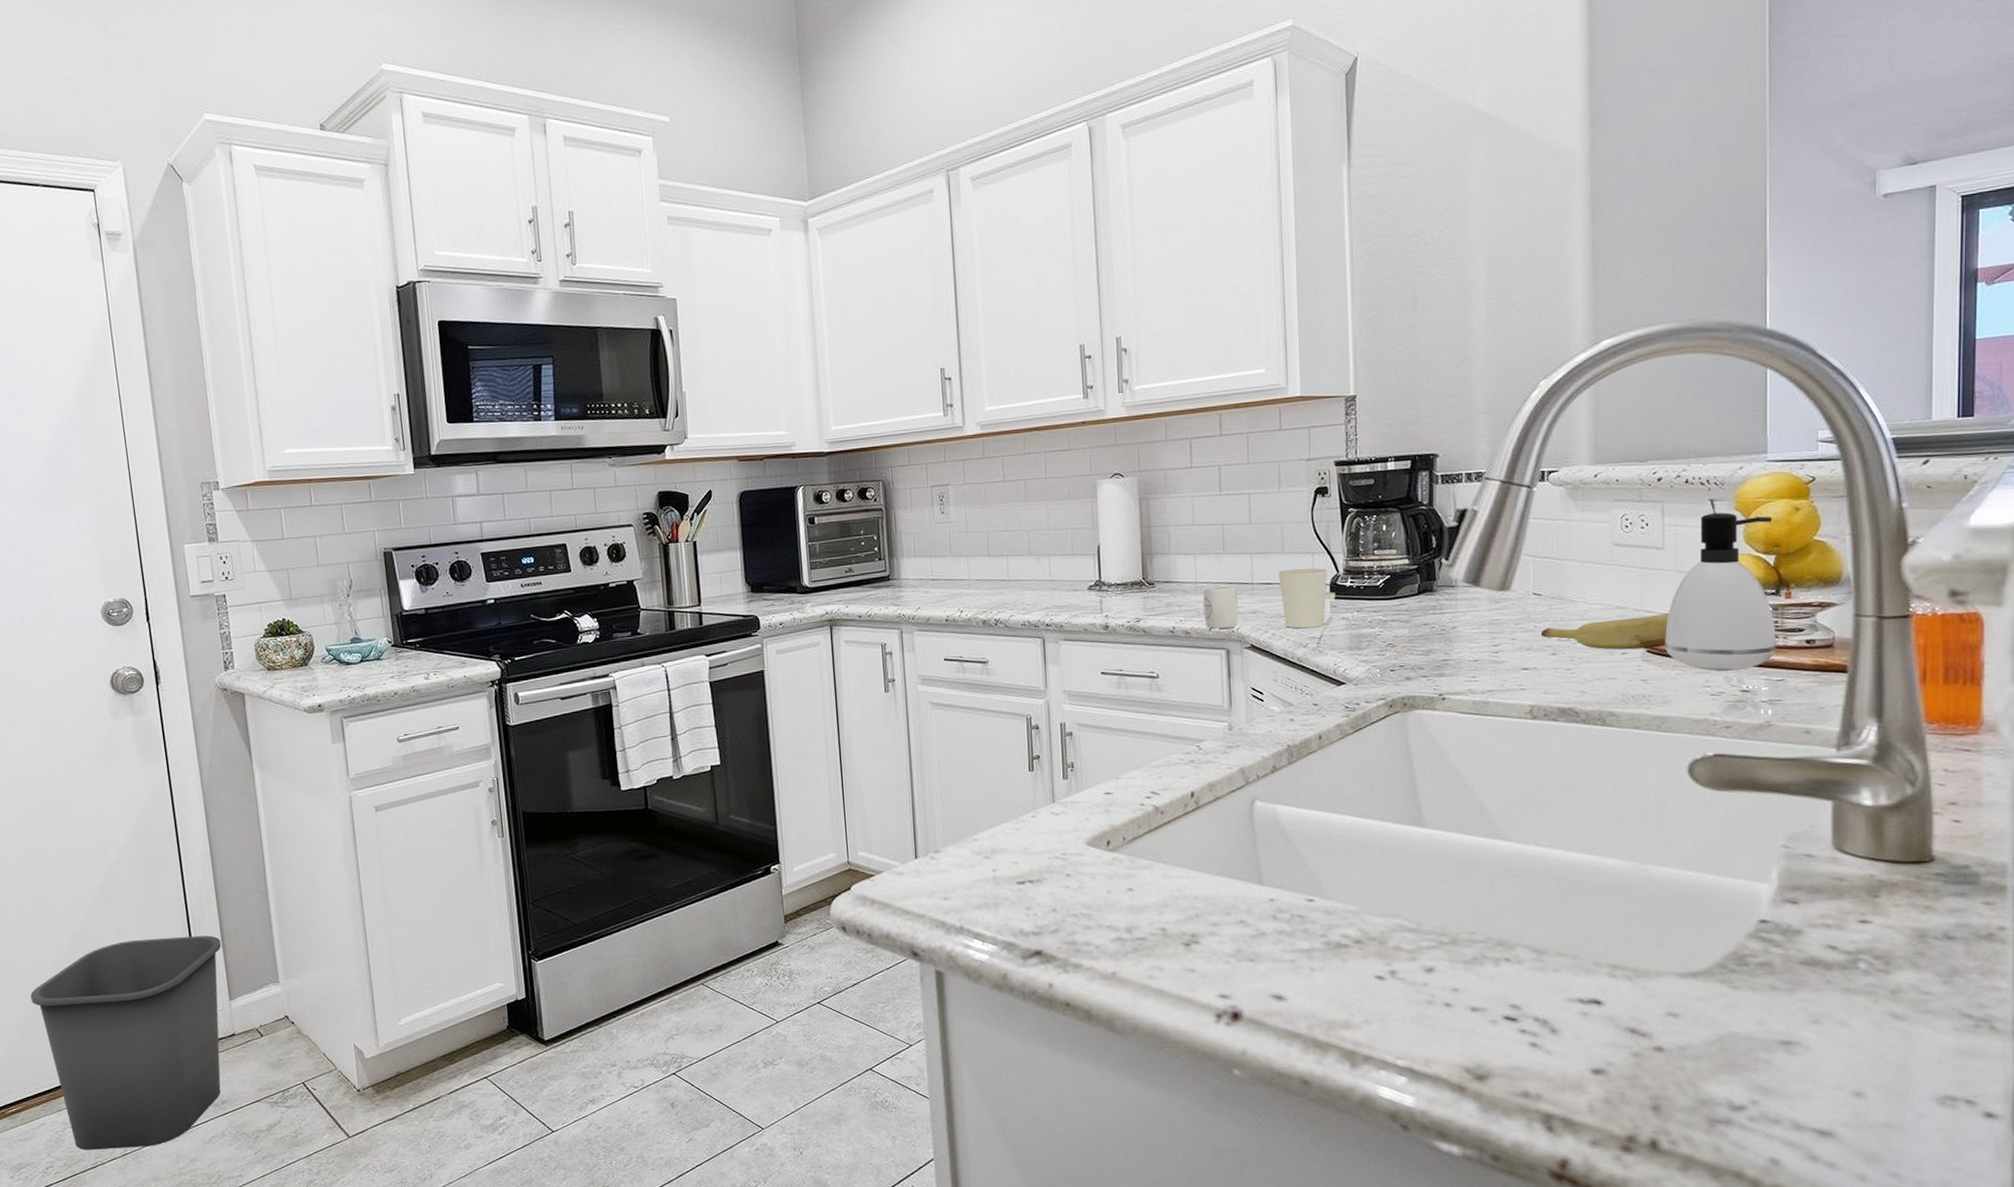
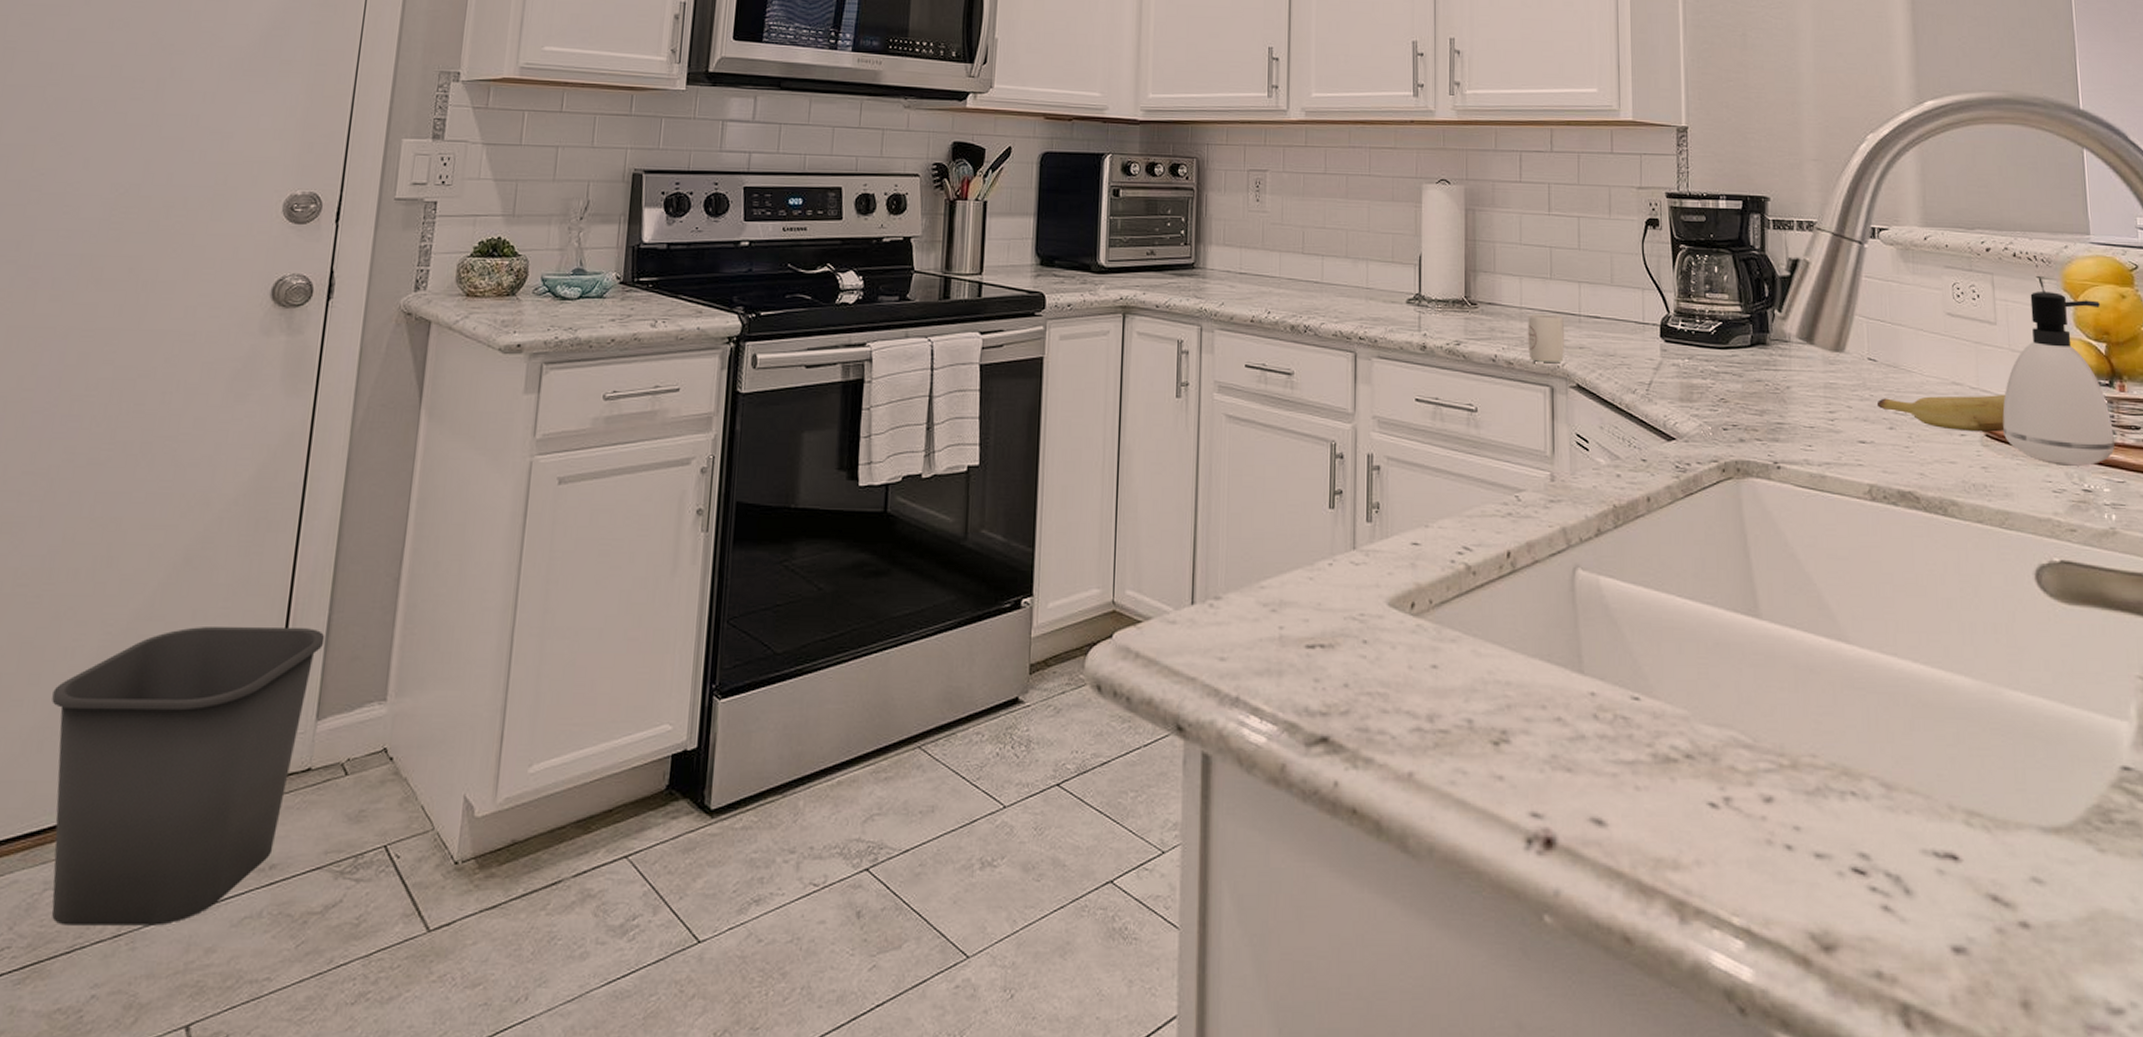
cup: present [1278,568,1336,629] -> none [1607,303,1666,372]

